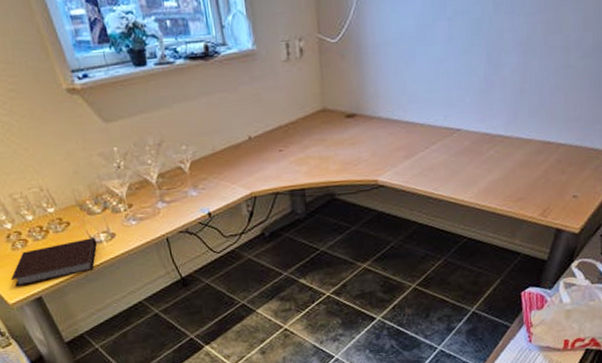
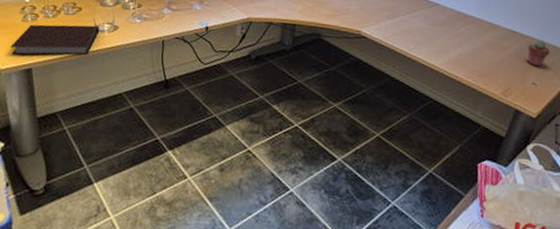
potted succulent: none [564,146,591,177] -> present [526,40,550,67]

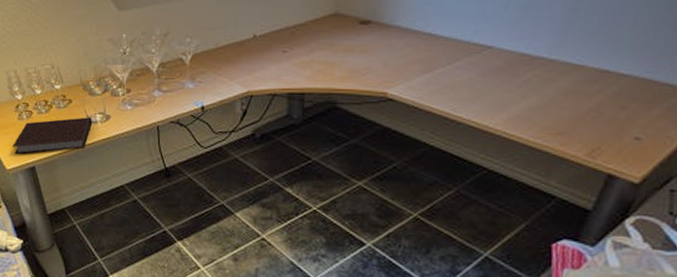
potted succulent: present [526,40,550,67] -> none [625,79,664,115]

